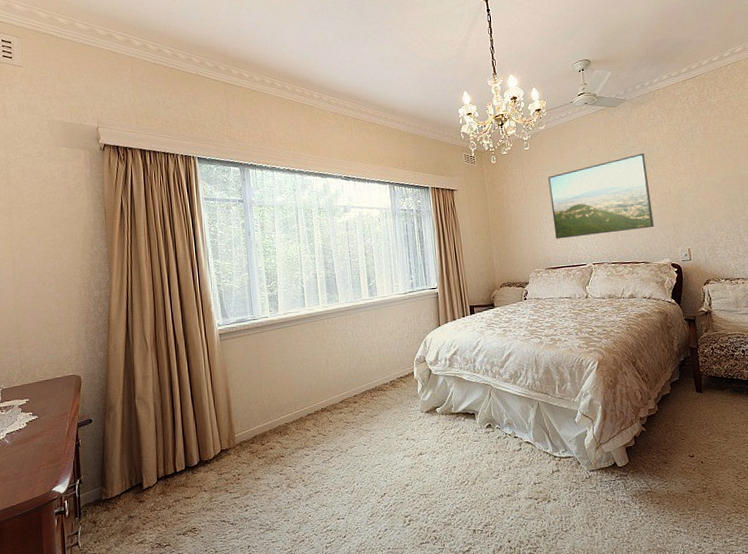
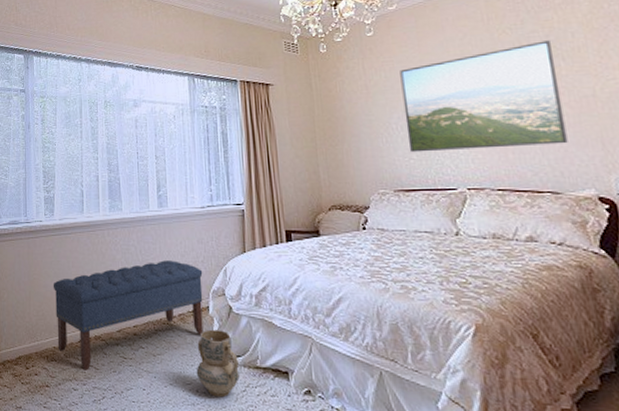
bench: none [281,338,410,438] -> present [53,260,204,371]
ceramic jug: none [405,389,439,441] -> present [196,329,240,398]

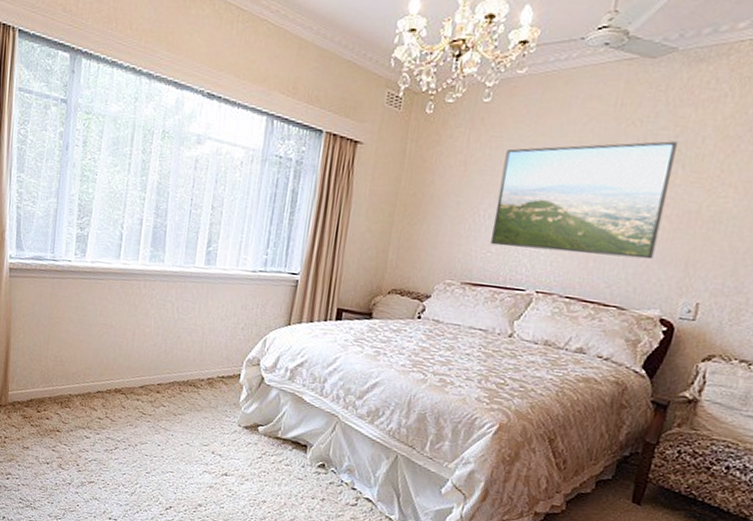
bench: present [53,260,204,371] -> none [73,321,241,421]
ceramic jug: present [196,329,240,398] -> none [214,396,260,462]

